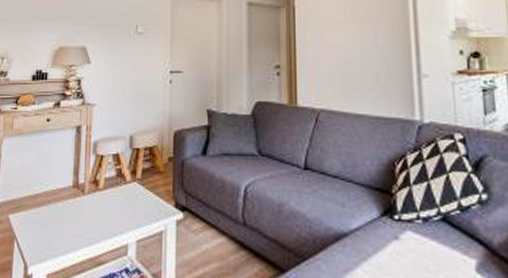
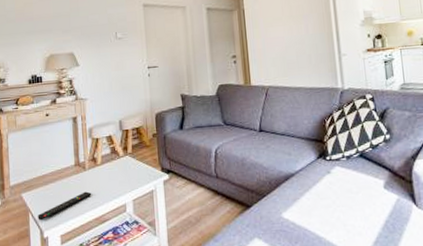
remote control: none [23,222,89,252] -> present [37,191,92,221]

